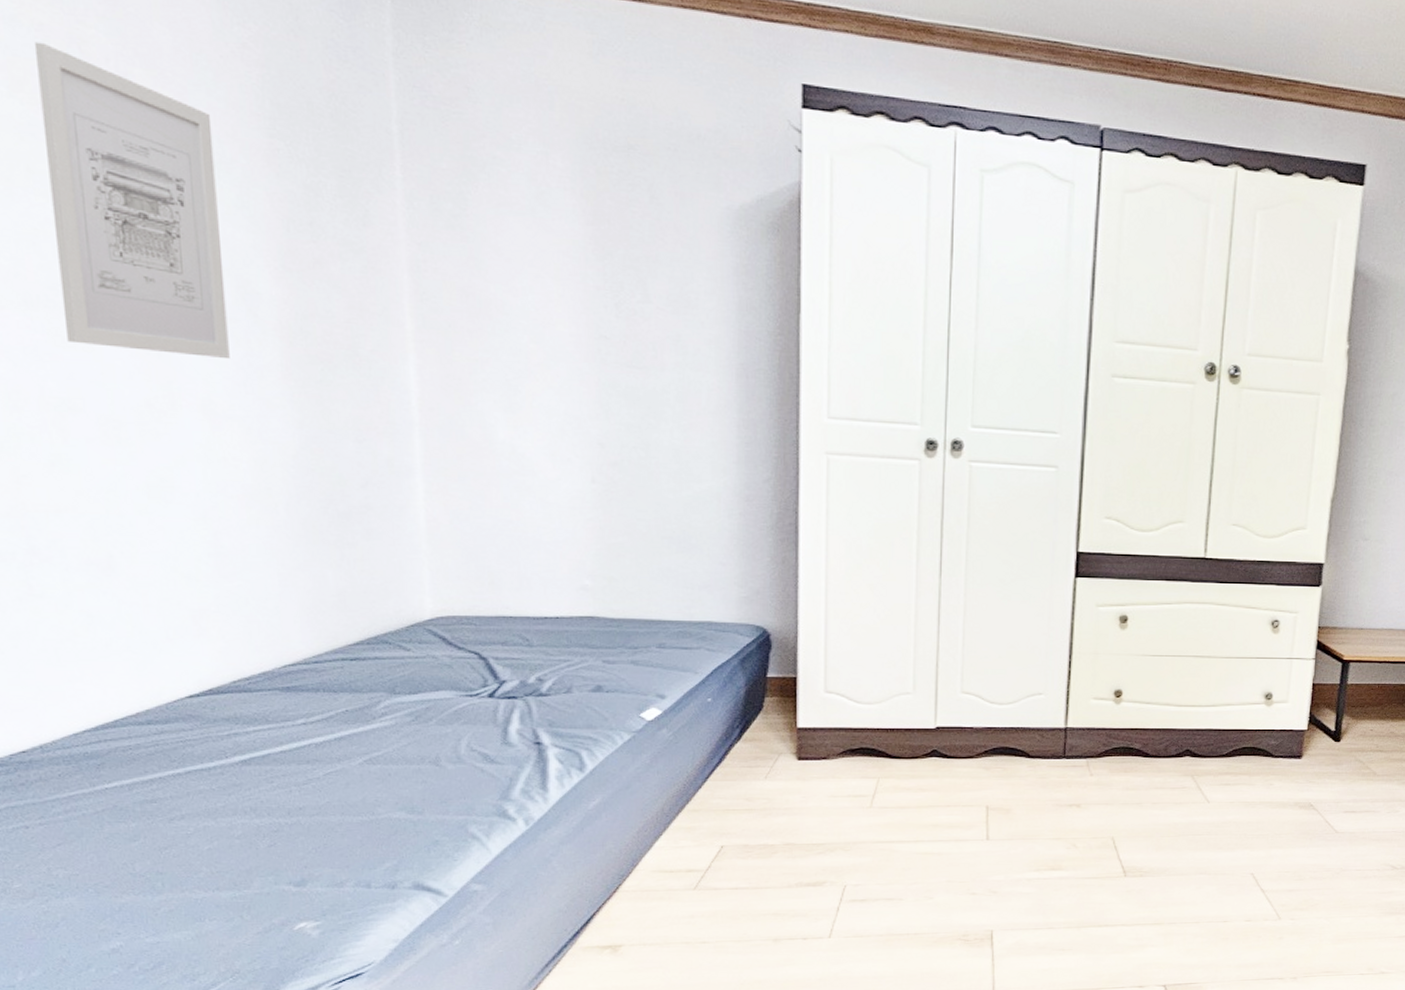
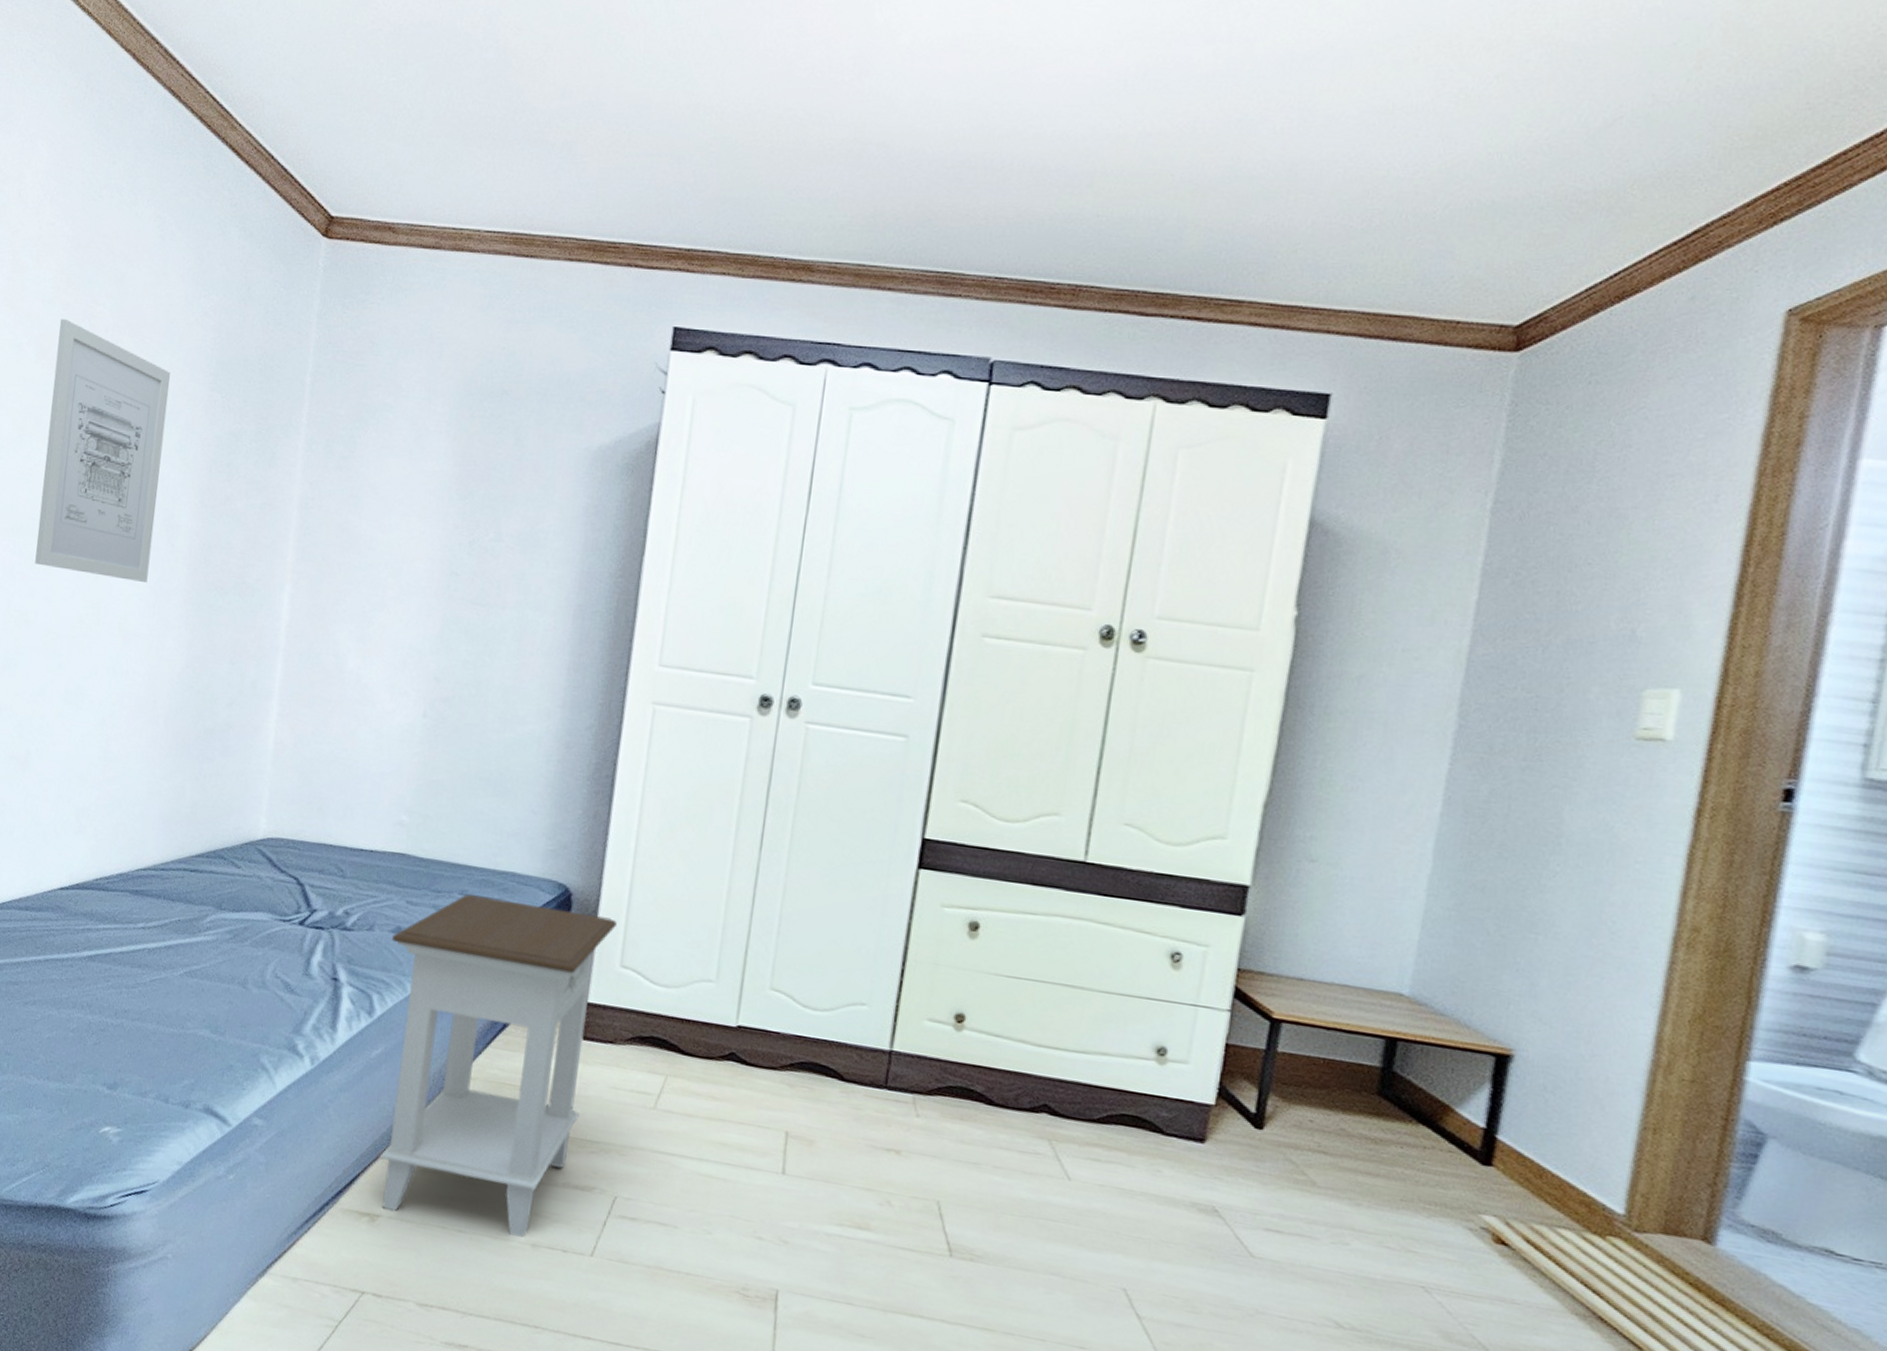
nightstand: none [593,647,816,940] -> present [379,894,617,1237]

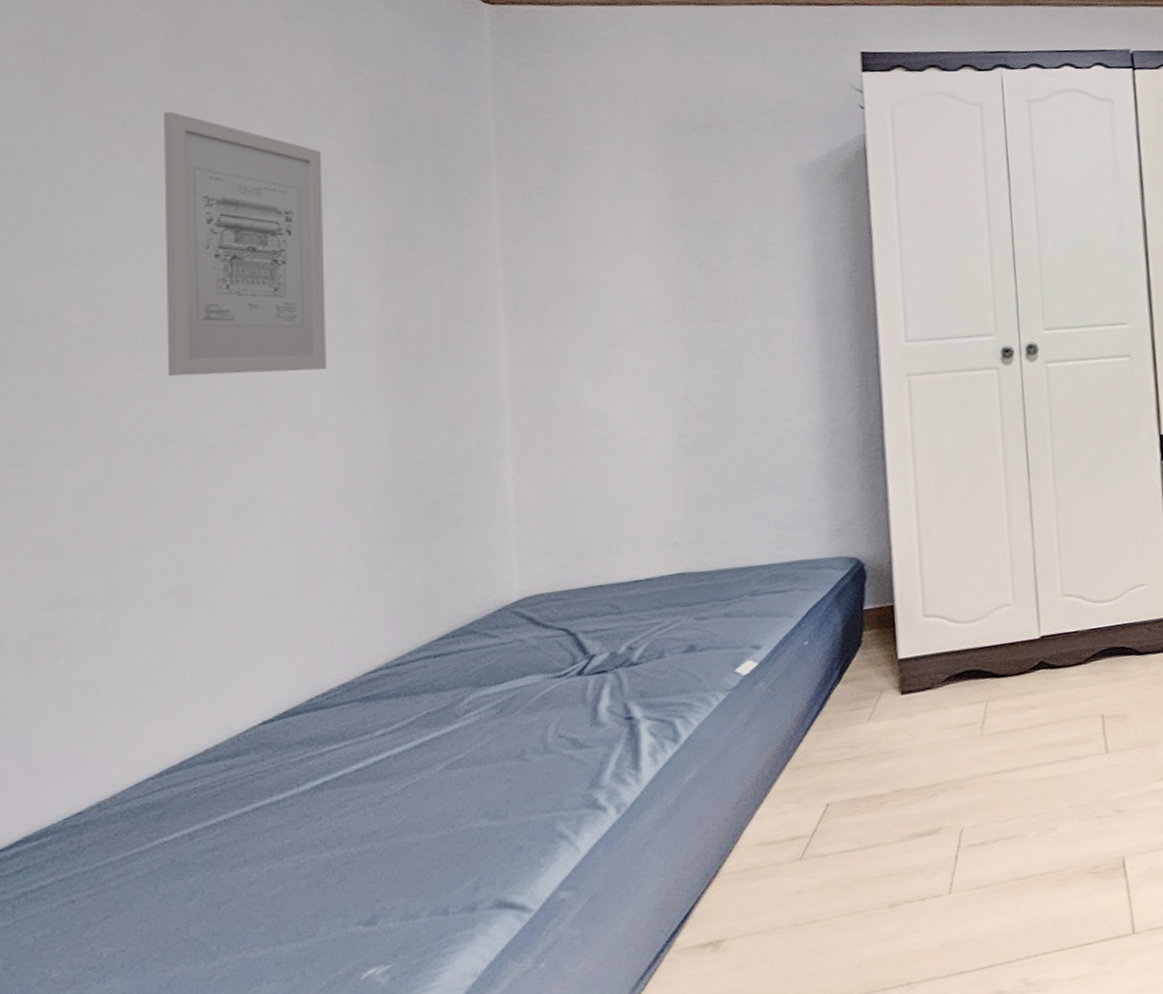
nightstand: present [379,894,617,1237] -> none [686,576,913,931]

